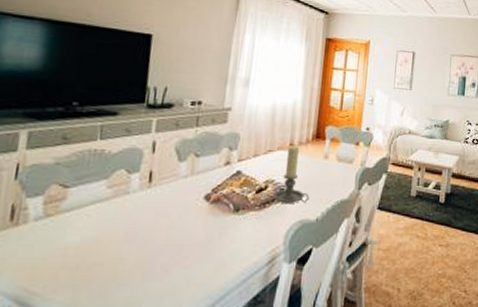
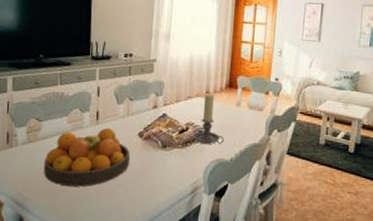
fruit bowl: none [65,191,192,272] -> present [43,127,130,187]

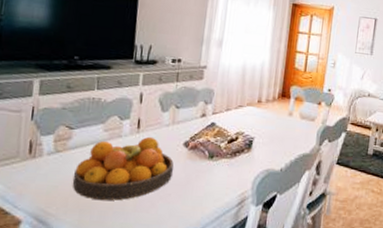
candle holder: present [193,93,225,144] -> none [243,102,275,154]

